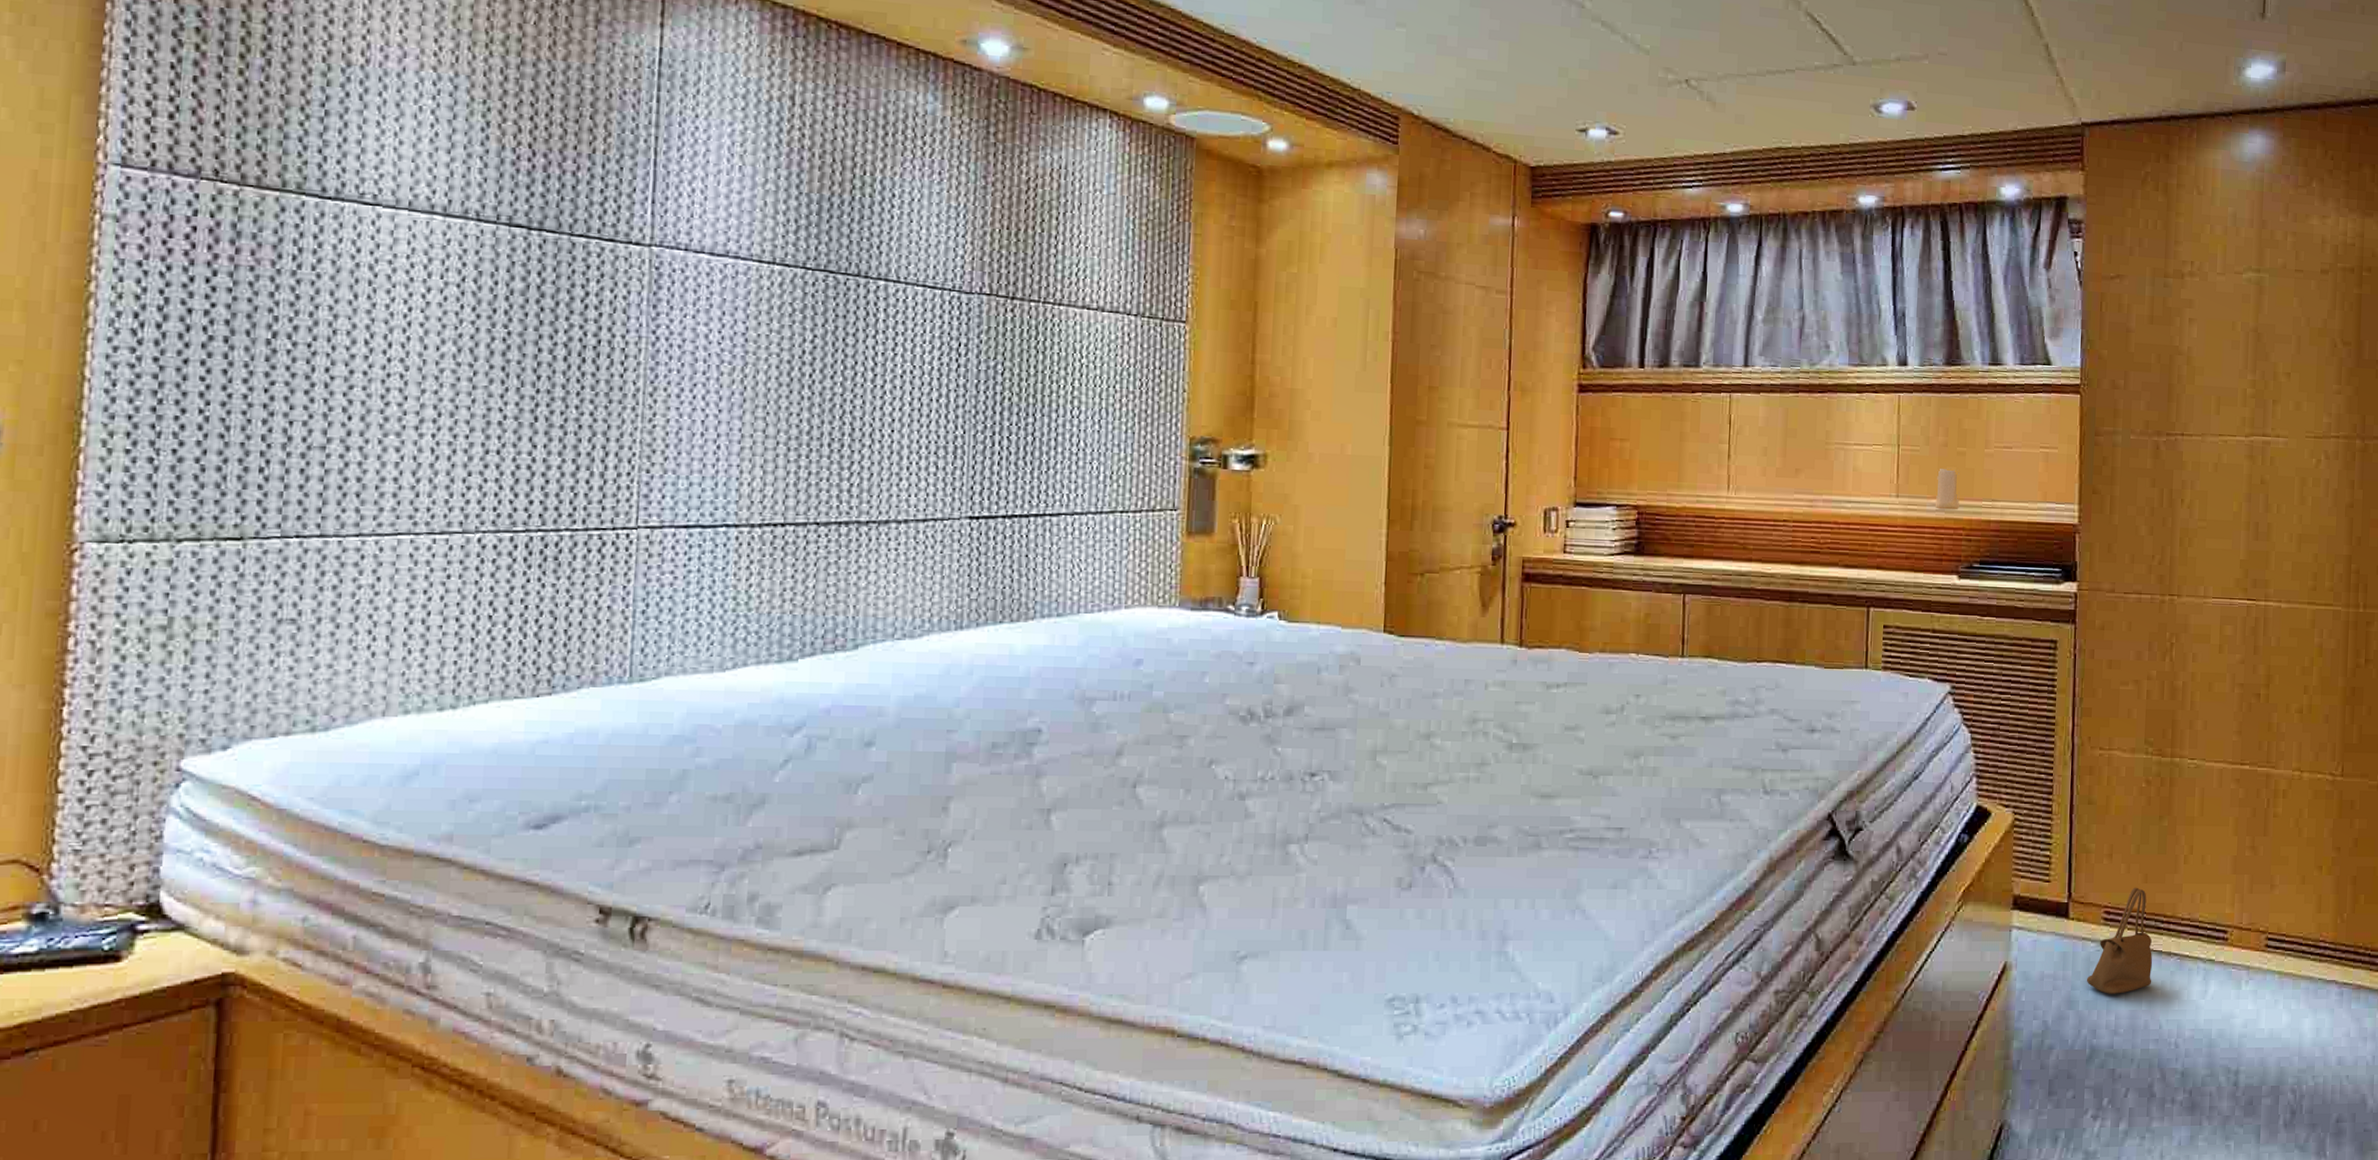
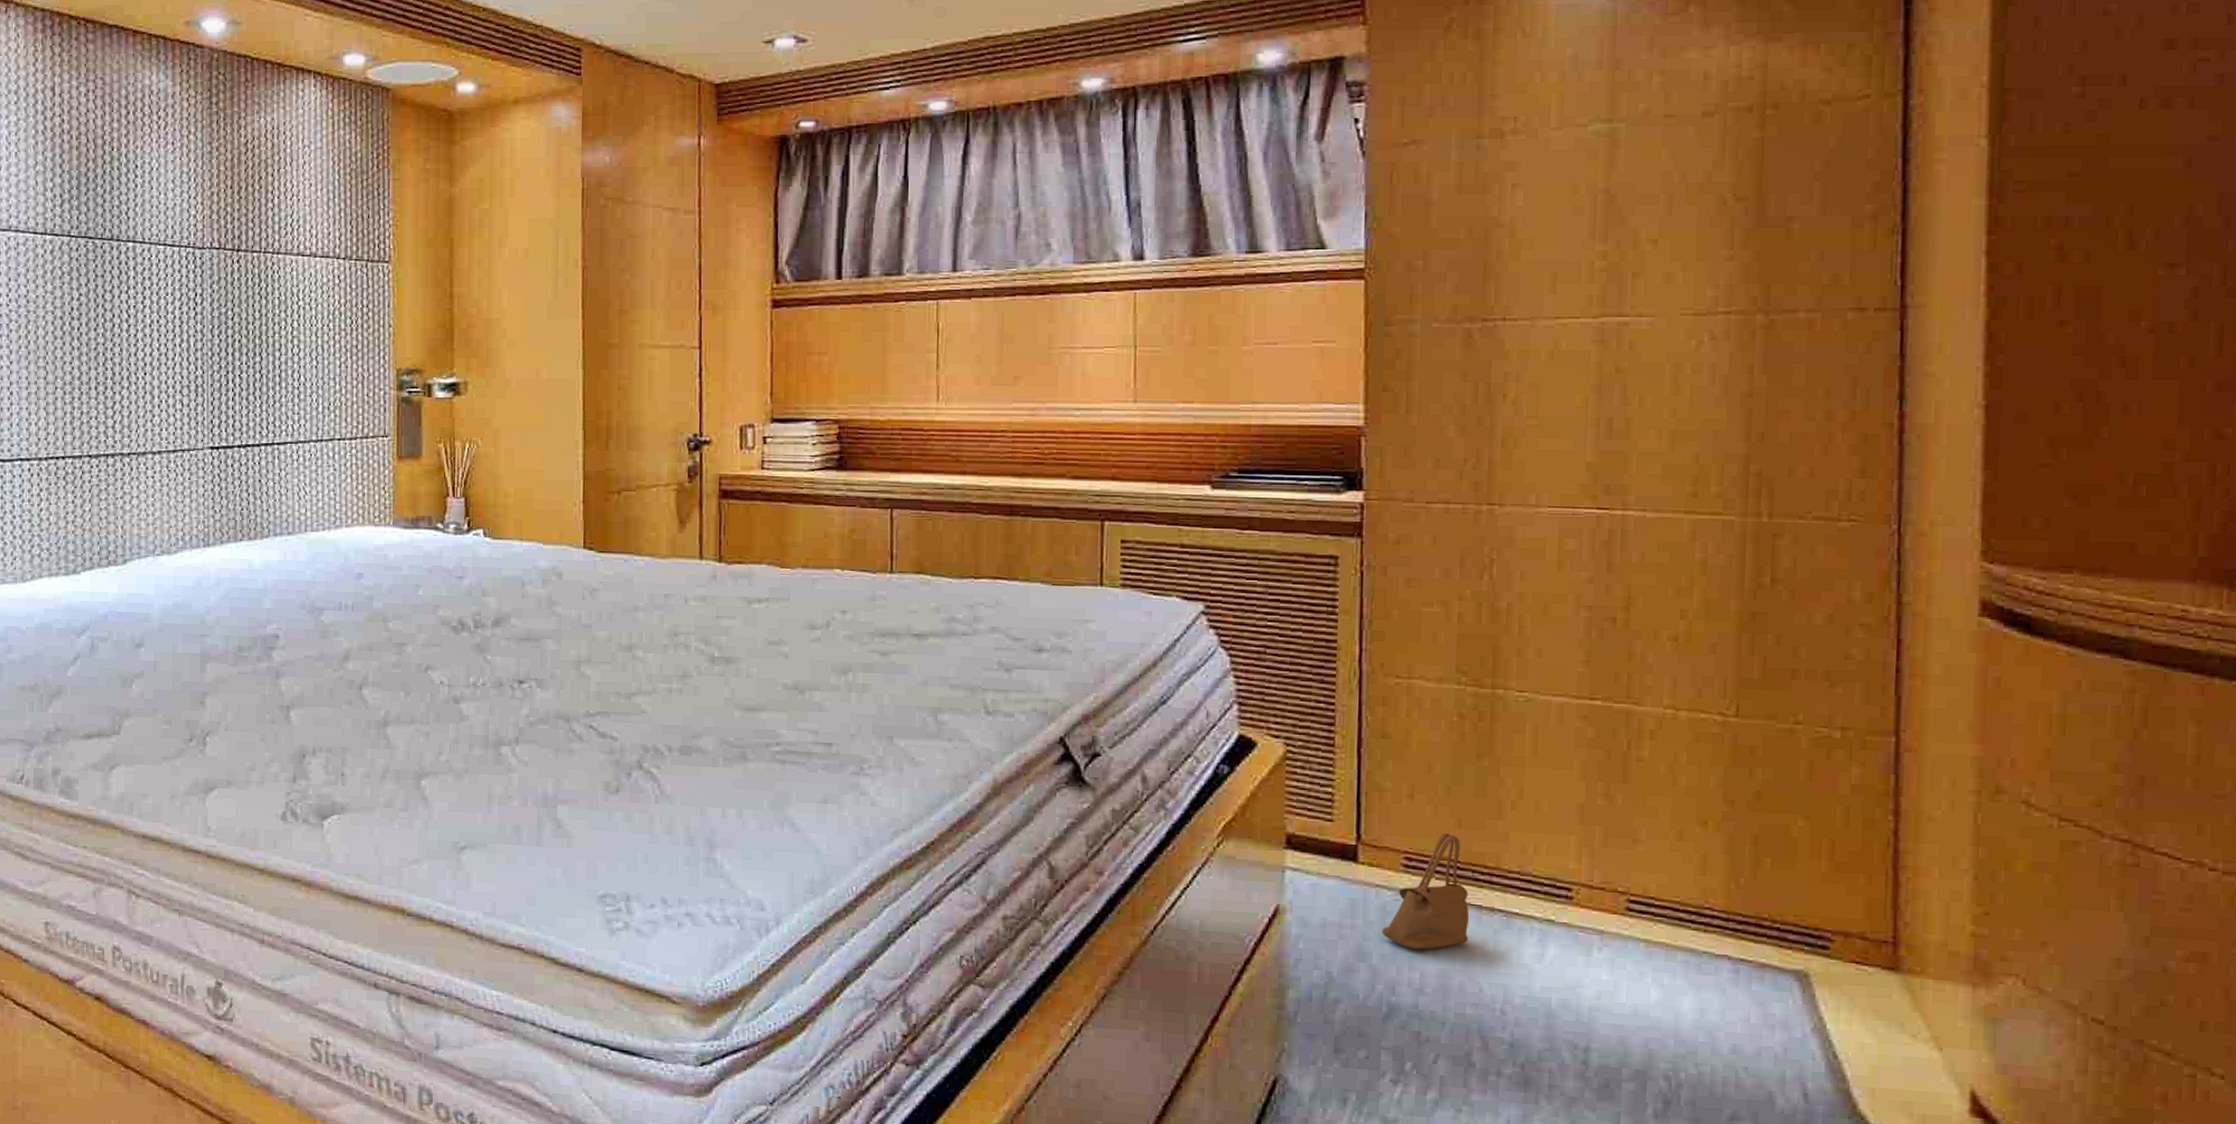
candle: present [1935,468,1960,510] -> none [1181,369,1211,415]

